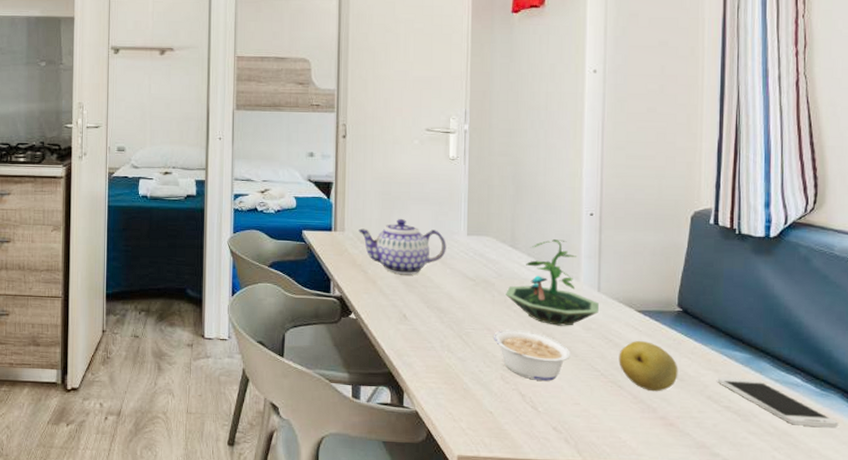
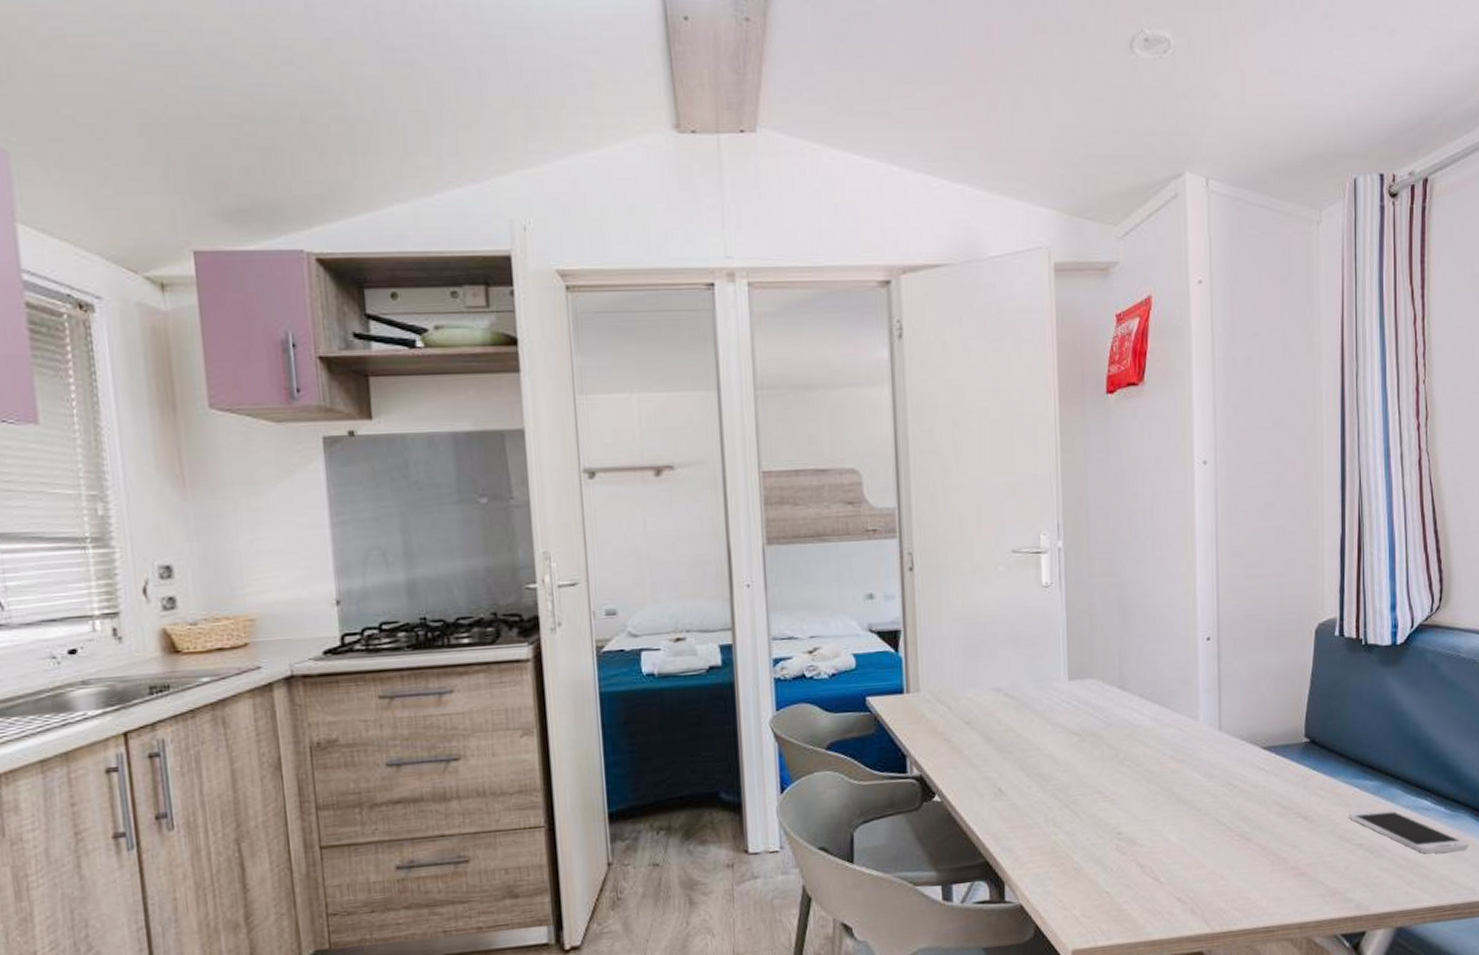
teapot: present [359,218,446,274] -> none [937,667,1045,738]
legume: present [494,329,570,381] -> none [1106,788,1192,846]
terrarium: present [506,239,599,326] -> none [1117,673,1221,778]
fruit: present [618,341,678,392] -> none [1244,782,1308,840]

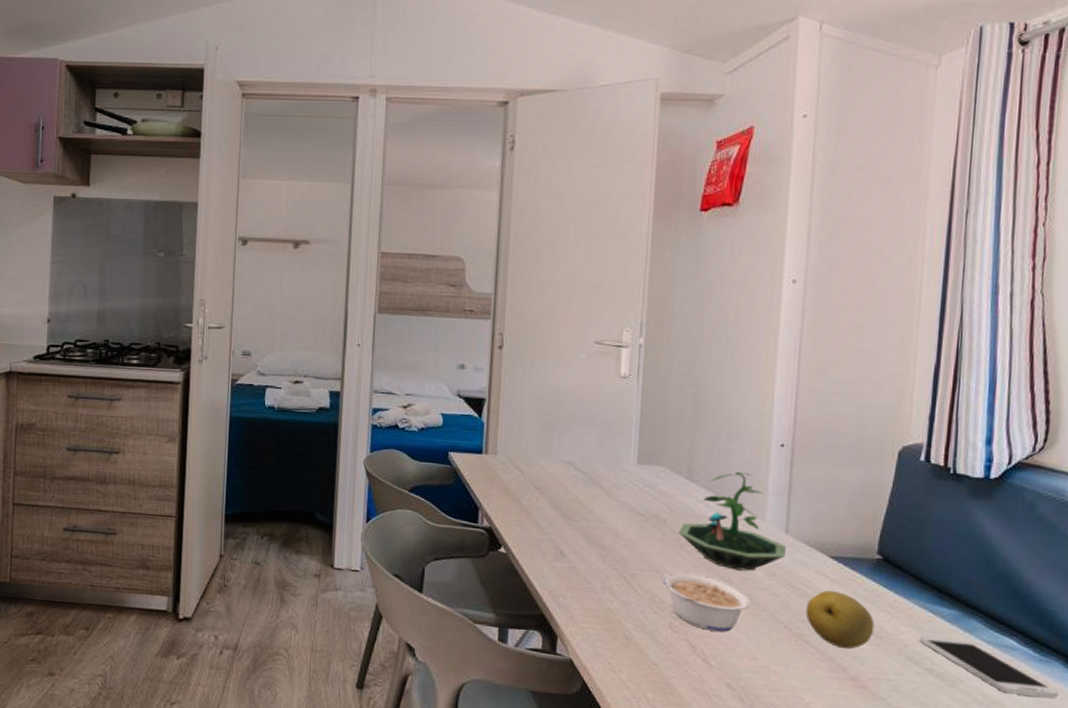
legume: none [1106,788,1192,846] -> present [663,572,751,632]
terrarium: none [1117,673,1221,778] -> present [679,472,786,571]
fruit: none [1244,782,1308,840] -> present [805,591,875,649]

